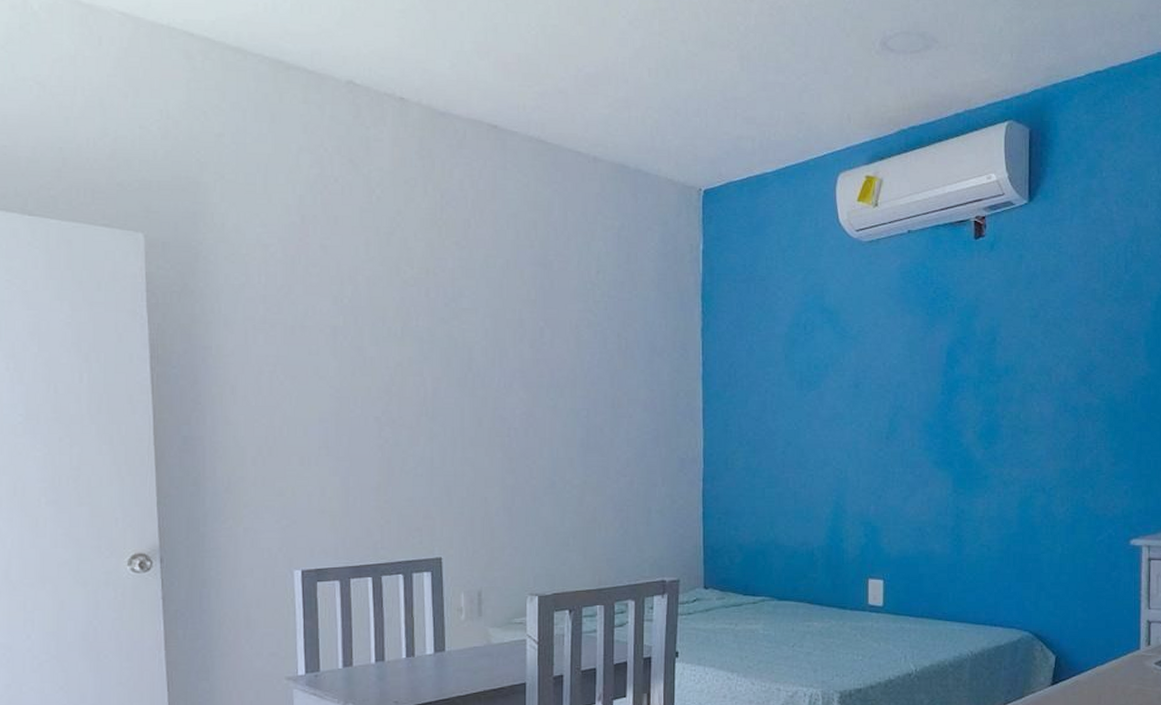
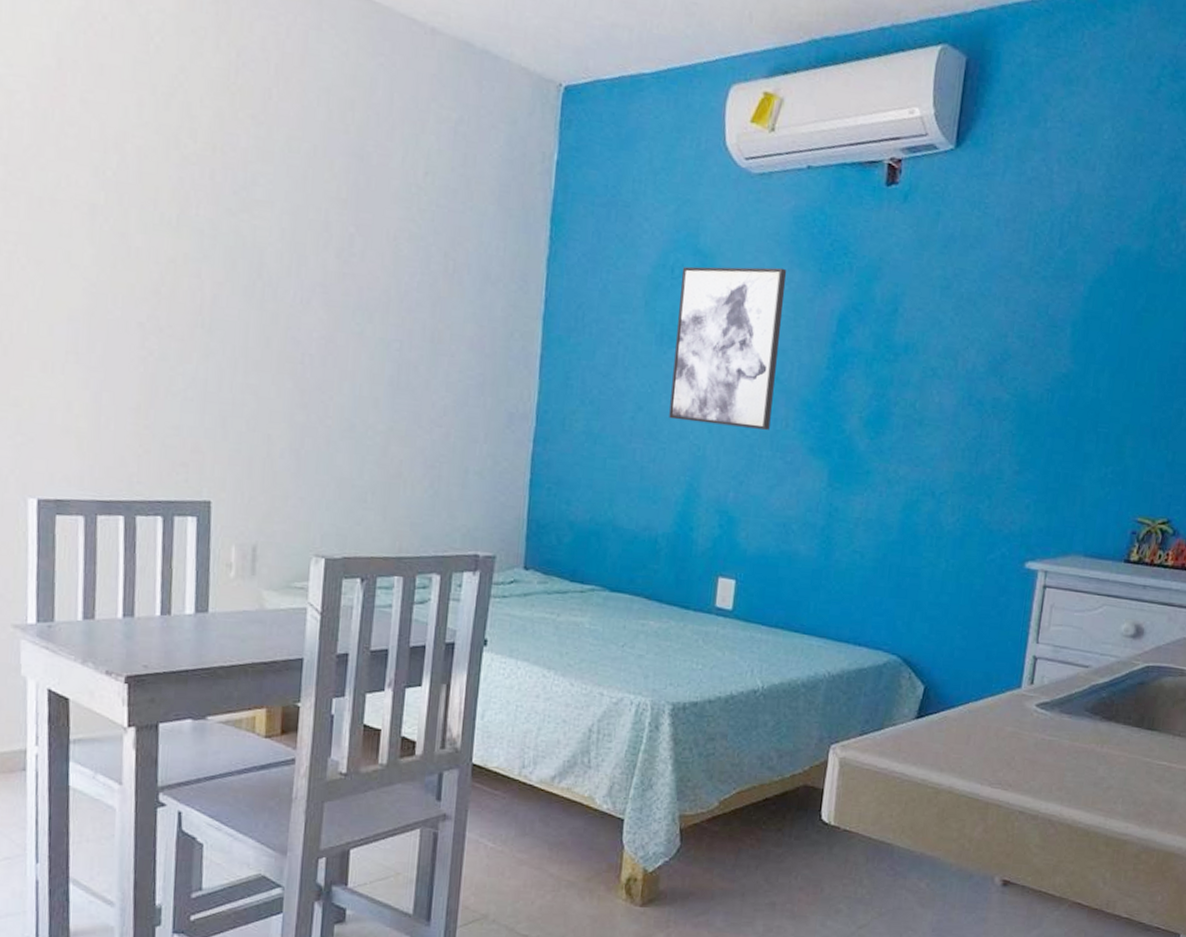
wall art: none [813,315,900,450] -> present [669,266,787,430]

